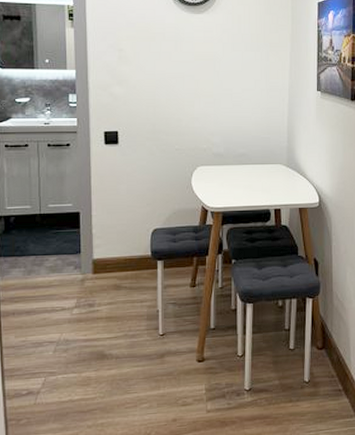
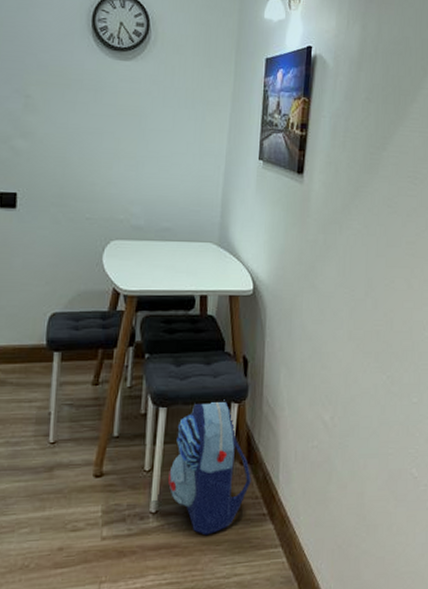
backpack: none [258,295,327,408] -> present [168,399,251,536]

